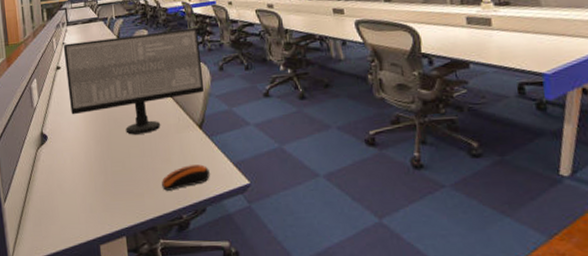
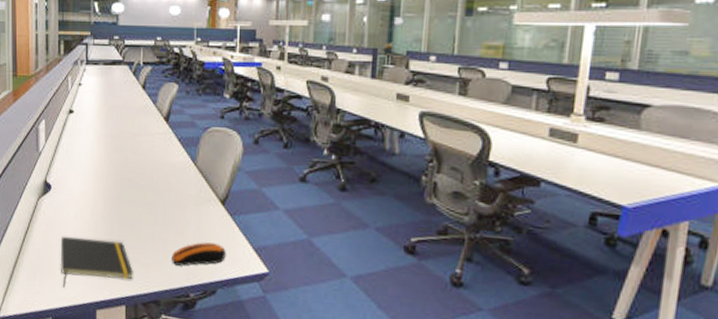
notepad: none [61,177,130,229] -> present [60,236,133,288]
computer monitor: present [63,27,205,135] -> none [79,85,236,201]

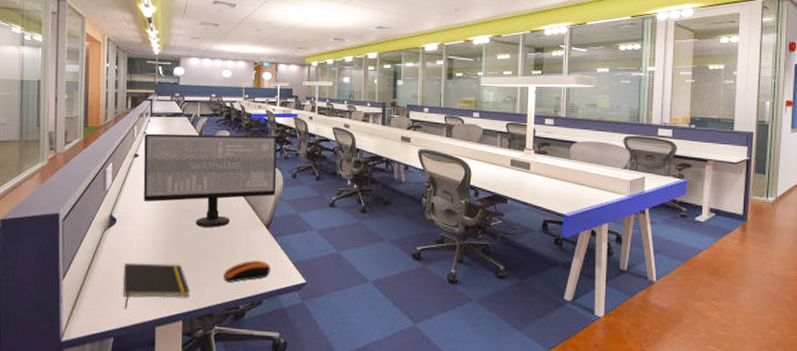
computer monitor: none [79,85,236,201] -> present [143,133,277,228]

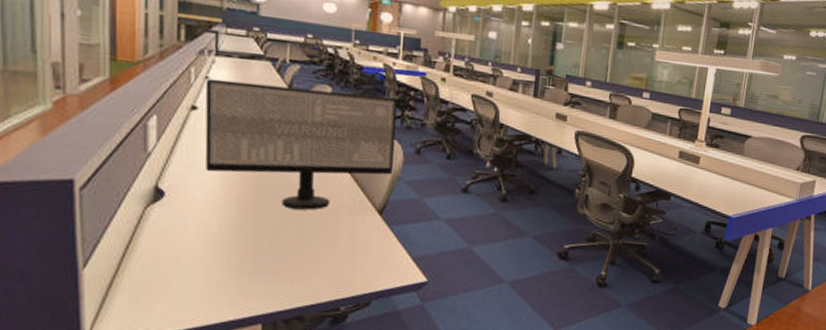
notepad: present [122,262,190,309] -> none [175,249,272,309]
computer mouse: present [224,261,270,282] -> none [320,253,382,279]

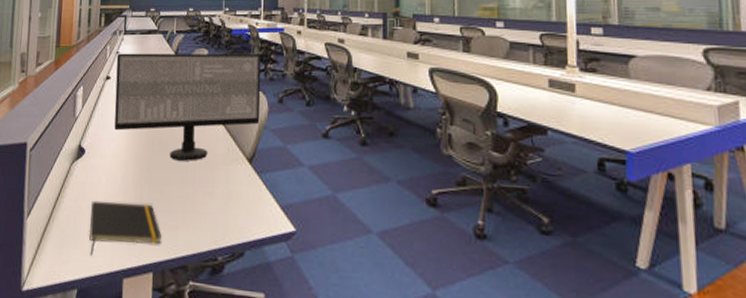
notepad: none [175,249,272,309] -> present [89,200,162,255]

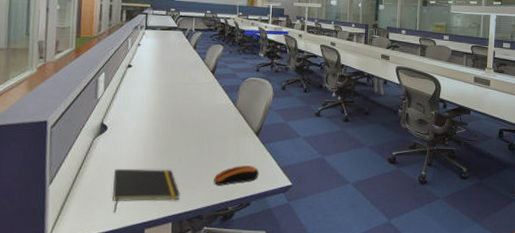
computer monitor: present [114,53,261,161] -> none [136,45,268,135]
computer mouse: none [200,202,254,228] -> present [214,165,259,186]

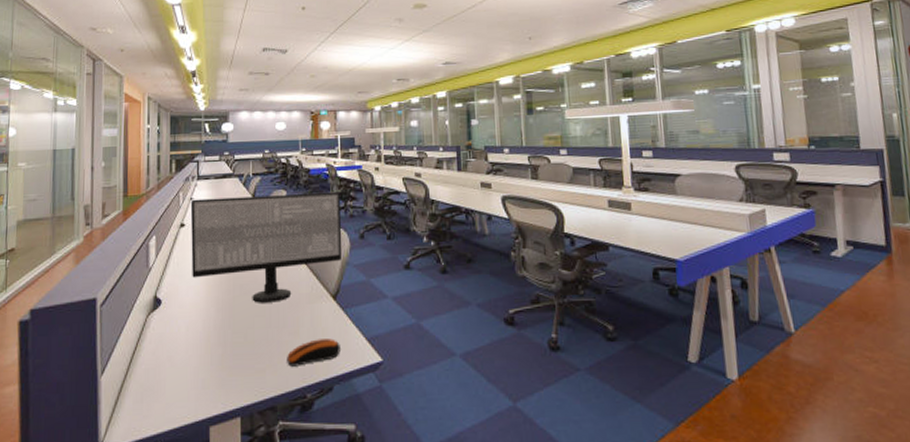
notepad: present [112,168,180,213] -> none [170,349,248,407]
computer monitor: none [136,45,268,135] -> present [190,191,343,303]

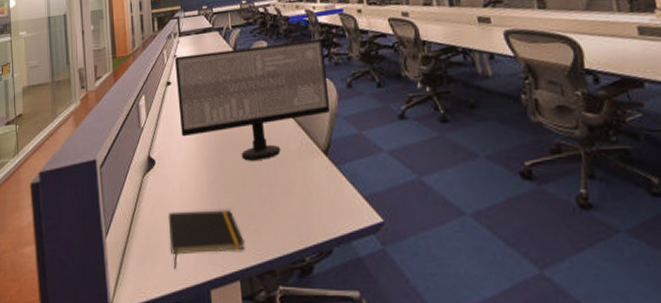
notepad: none [170,349,248,407] -> present [169,209,245,269]
computer mouse: present [287,339,340,367] -> none [281,197,337,228]

